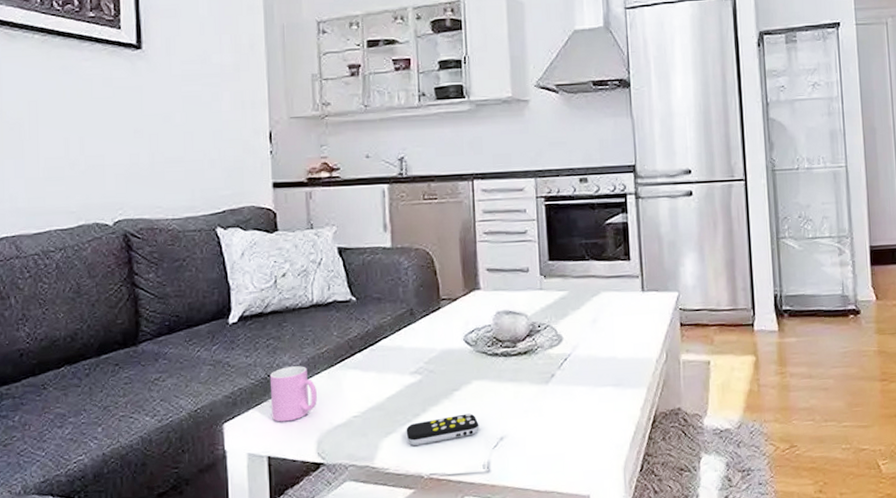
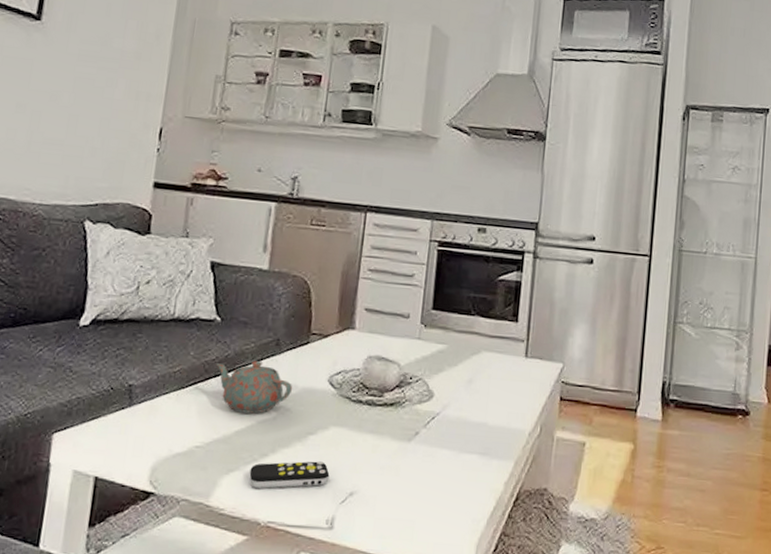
cup: present [269,366,317,422] -> none [107,381,161,442]
teapot: none [358,331,433,381] -> present [216,361,293,414]

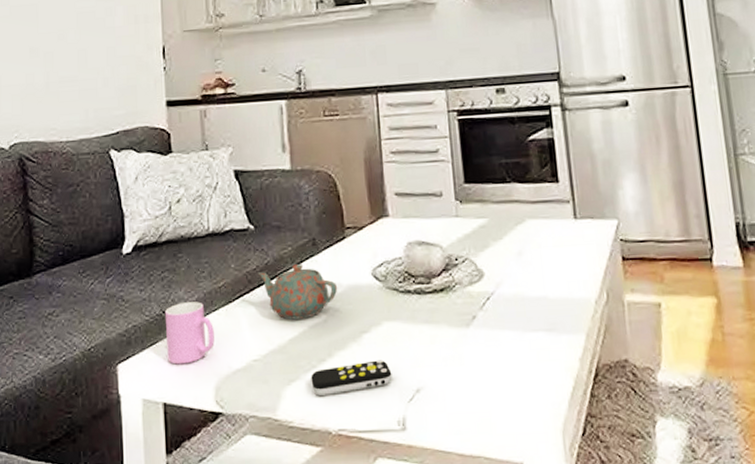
cup: none [107,381,161,442] -> present [164,302,215,365]

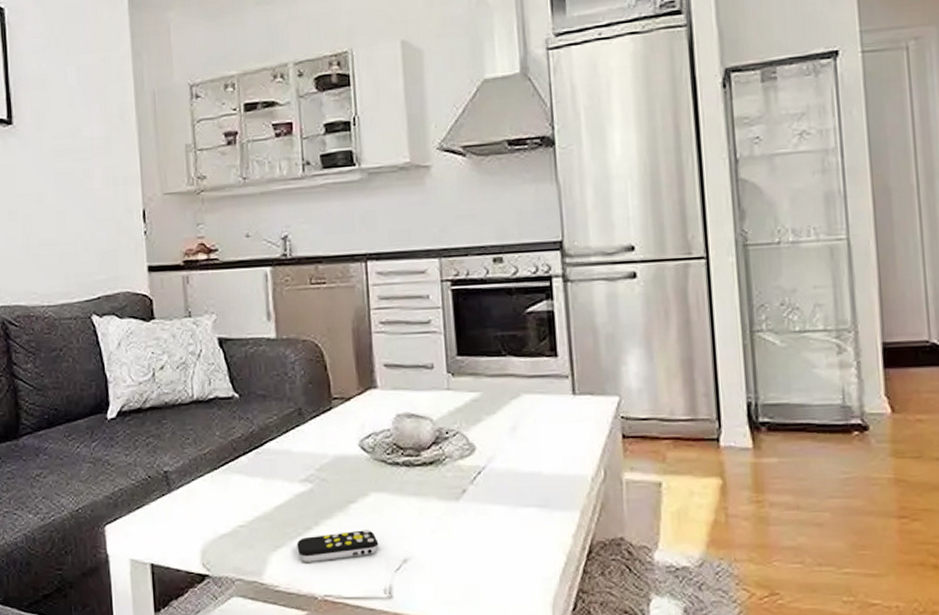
cup: present [164,302,215,365] -> none [150,467,200,528]
teapot: present [257,264,338,320] -> none [243,433,325,488]

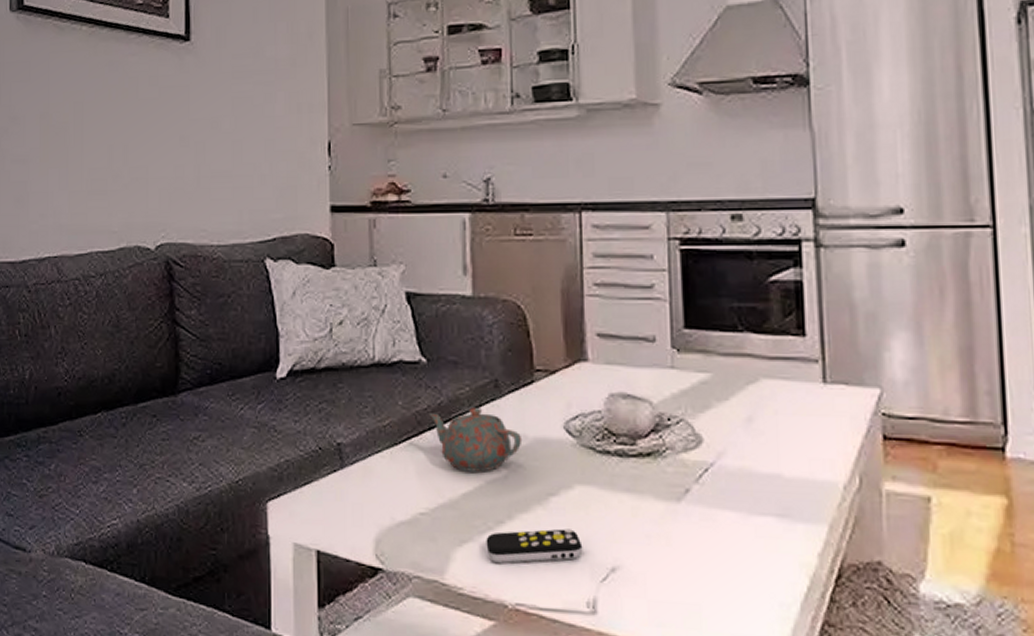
teapot: none [243,433,325,488] -> present [428,408,523,472]

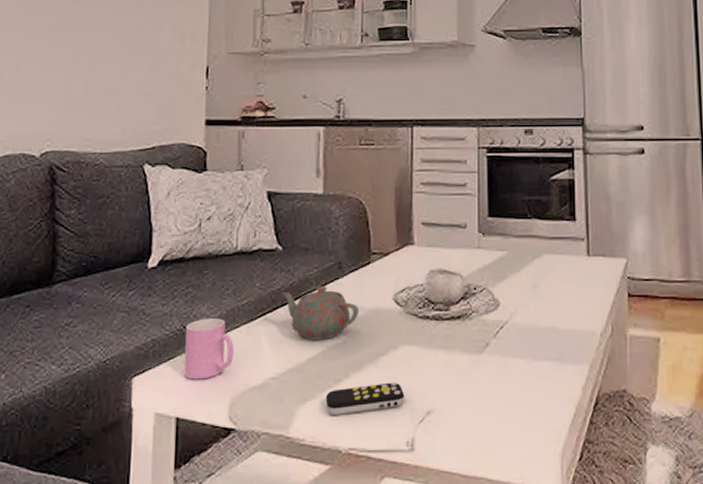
cup: none [321,439,376,510] -> present [184,318,234,380]

